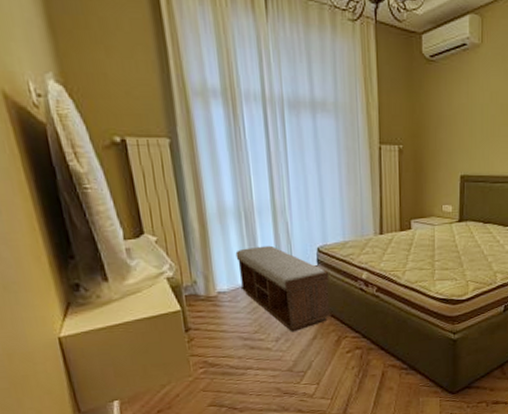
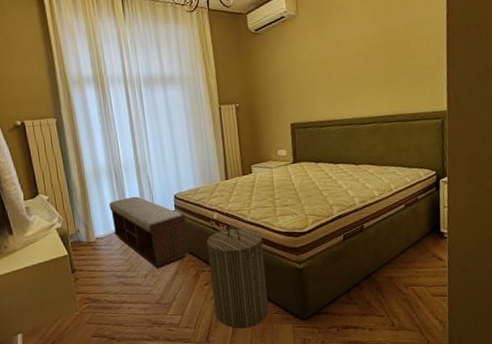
laundry hamper: none [352,287,417,402] -> present [206,225,269,329]

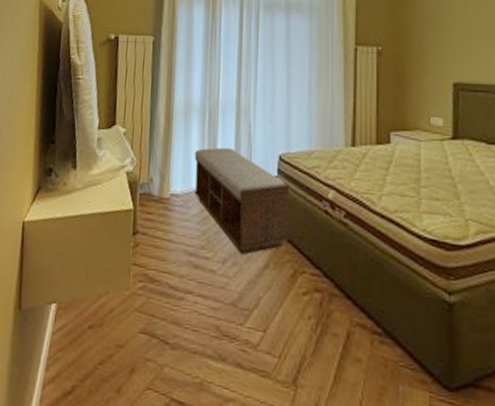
laundry hamper: present [206,225,269,329] -> none [312,212,396,381]

